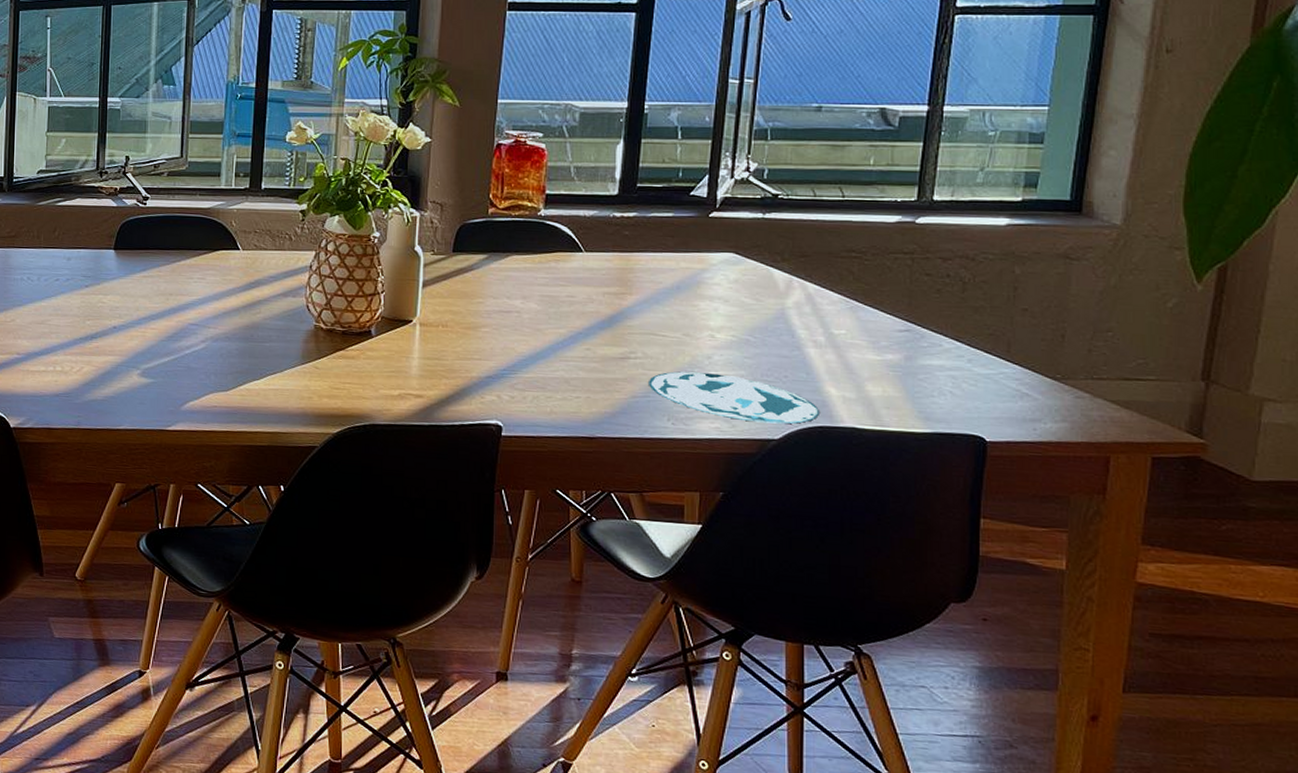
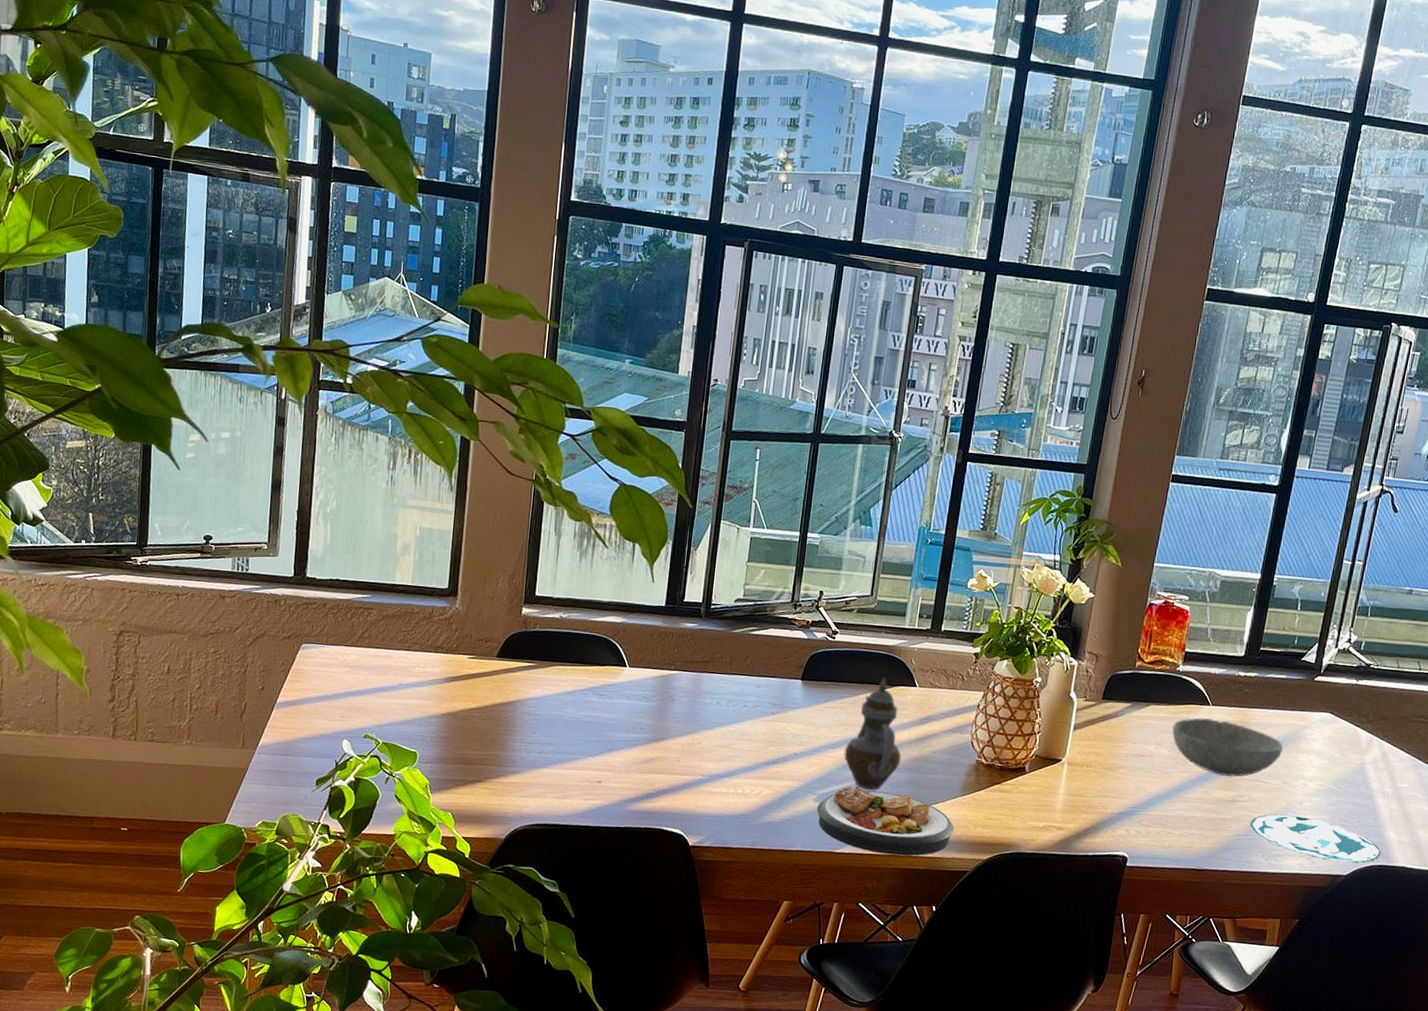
plate: none [142,358,297,432] -> present [816,786,954,856]
teapot: none [167,242,230,362] -> present [844,678,901,790]
bowl: none [539,266,680,331] -> present [1171,718,1284,777]

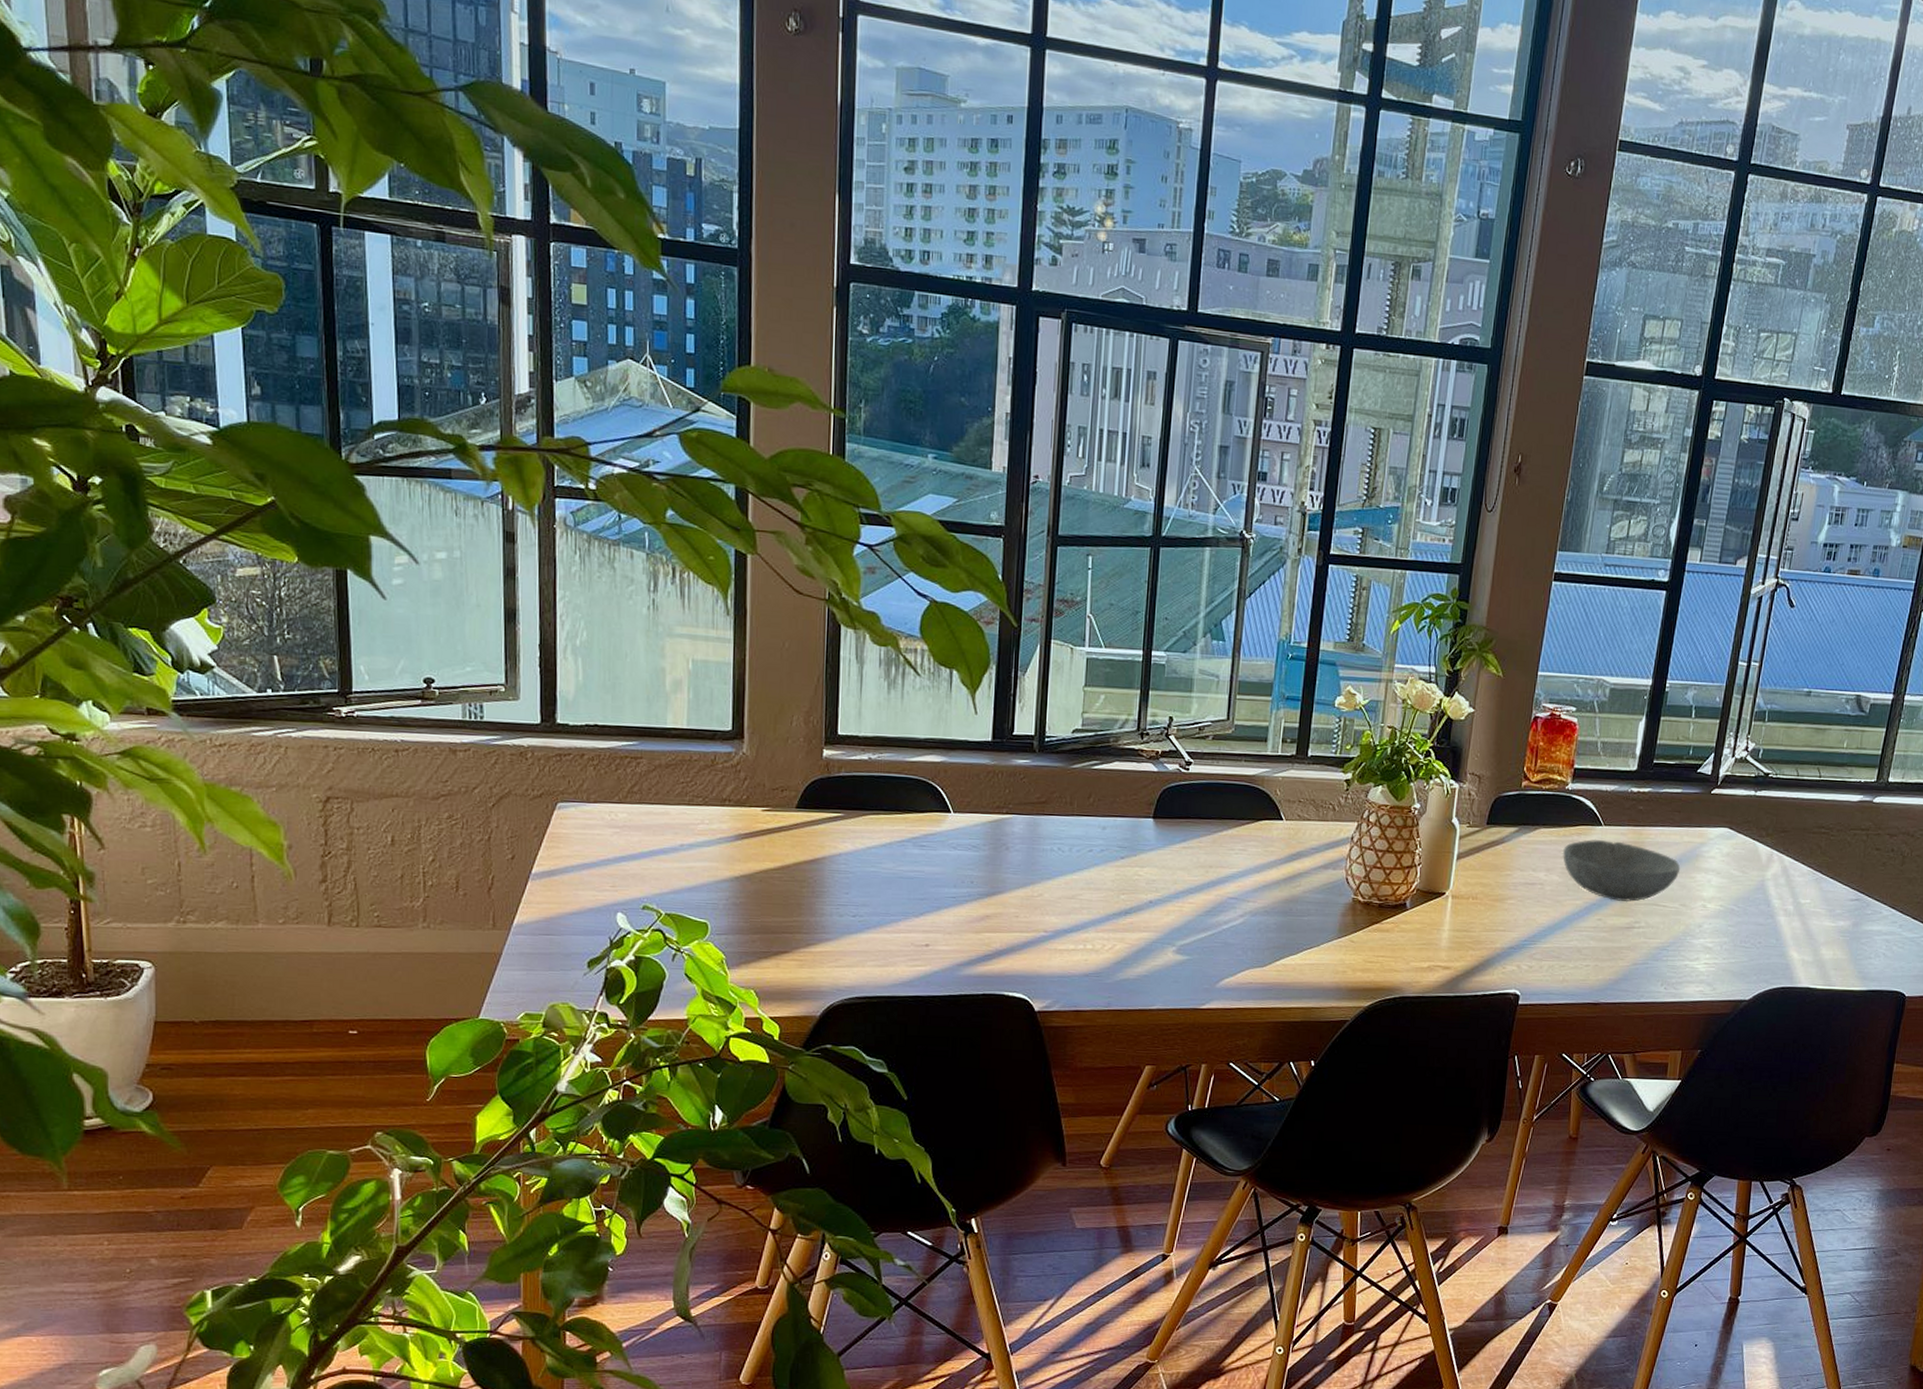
plate: present [816,786,954,856] -> none [1177,934,1331,1008]
teapot: present [844,678,901,790] -> none [1205,812,1269,937]
plate: present [1250,814,1381,863] -> none [1648,939,1783,986]

